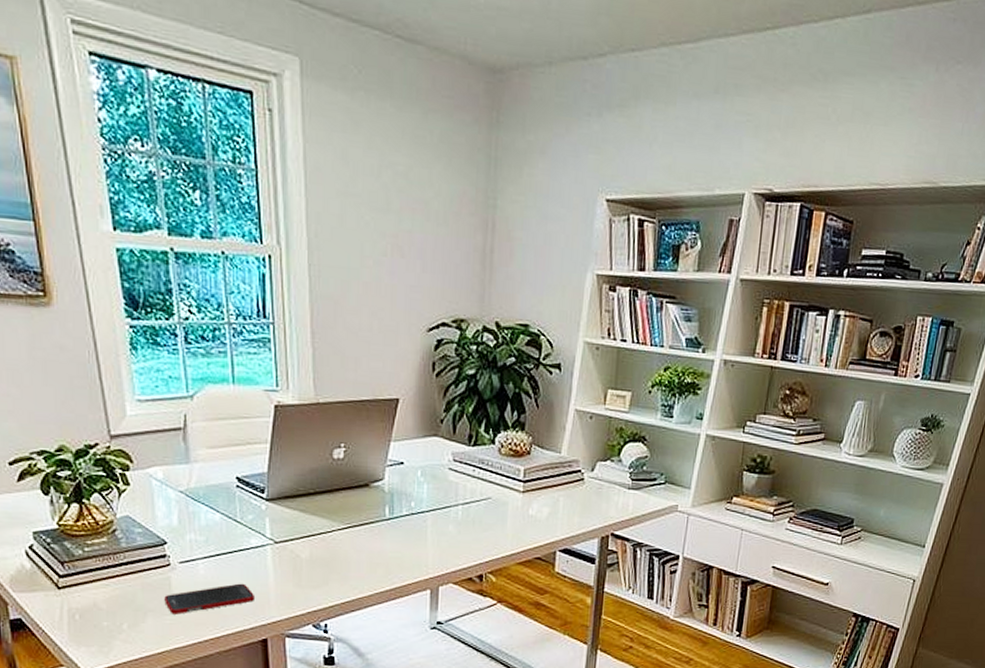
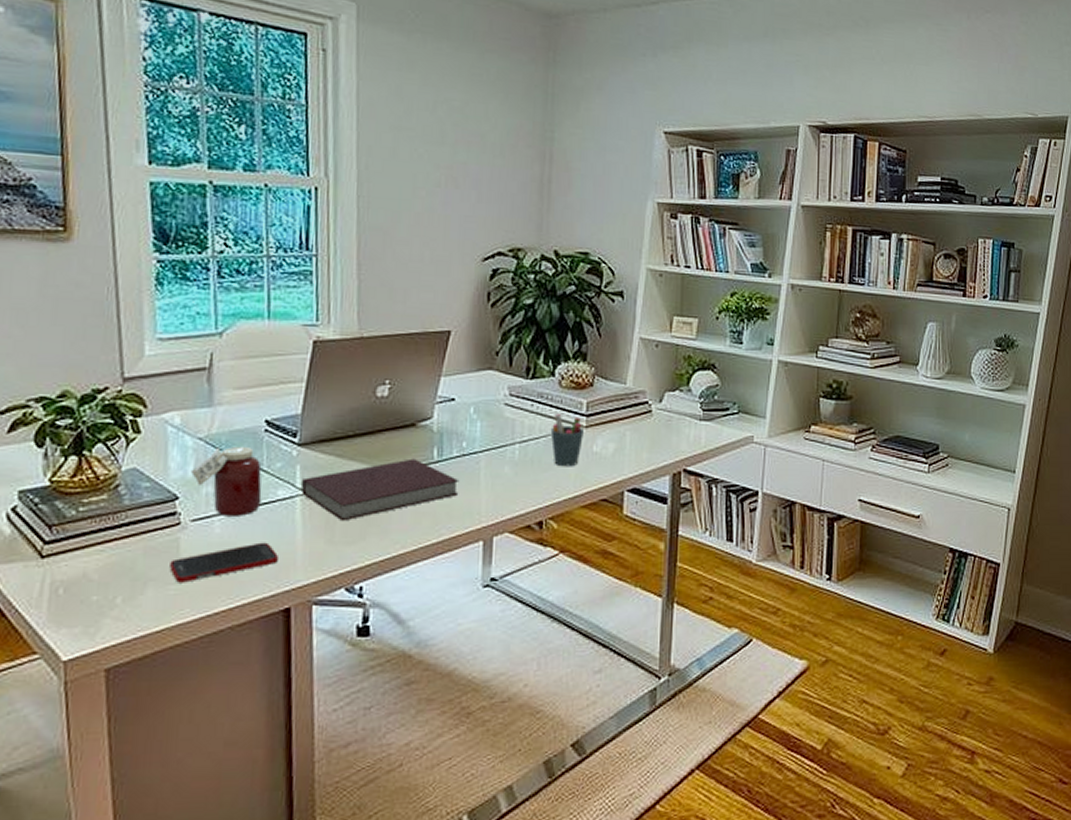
jar: none [174,499,237,561] -> present [190,447,262,516]
notebook: none [271,515,409,568] -> present [302,458,460,522]
pen holder: none [490,479,522,528] -> present [550,414,585,467]

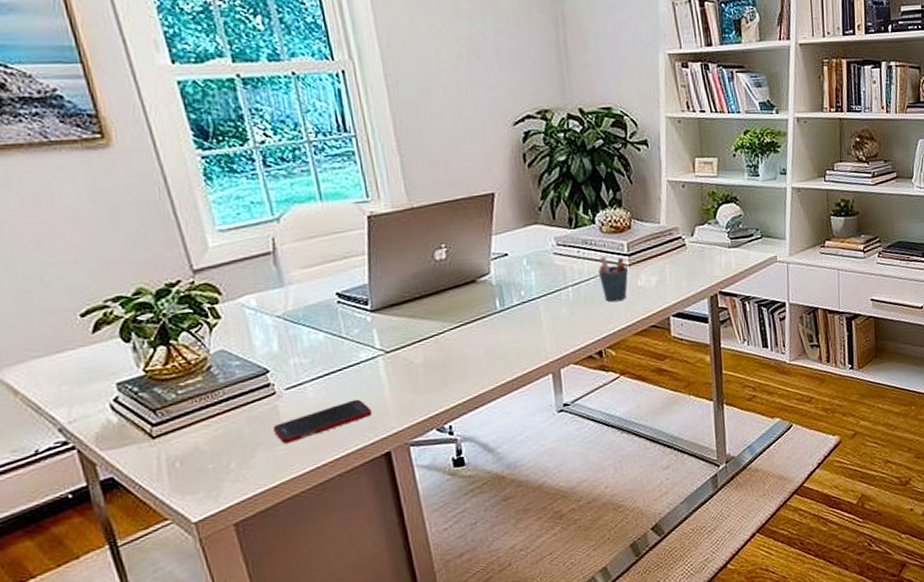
jar: present [190,447,262,516] -> none [275,319,347,382]
notebook: present [302,458,460,522] -> none [381,310,525,373]

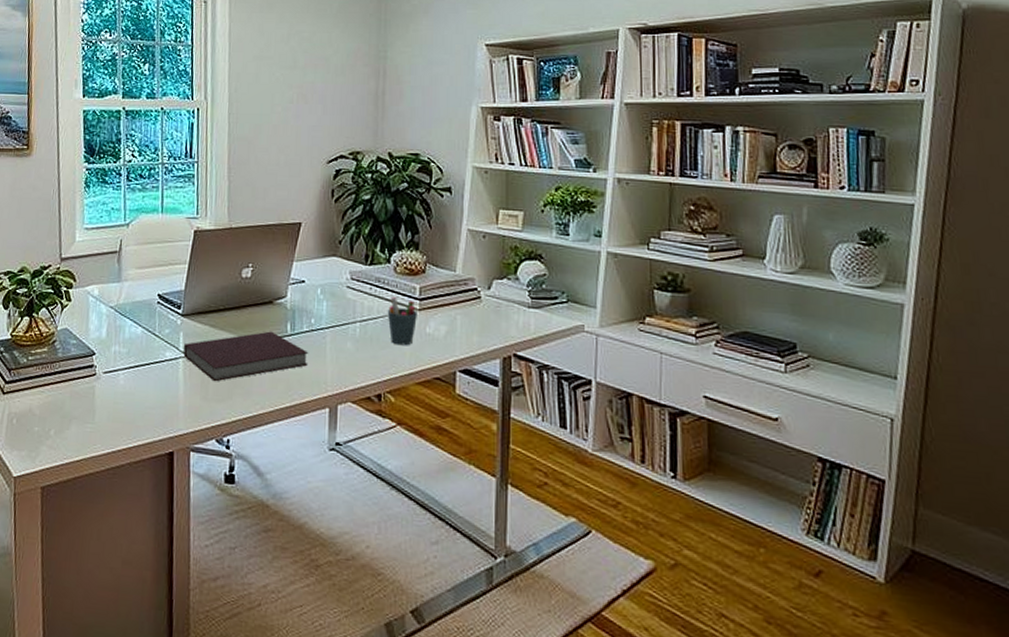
cell phone: present [273,399,373,444] -> none [87,394,166,423]
notebook: none [381,310,525,373] -> present [184,331,309,382]

